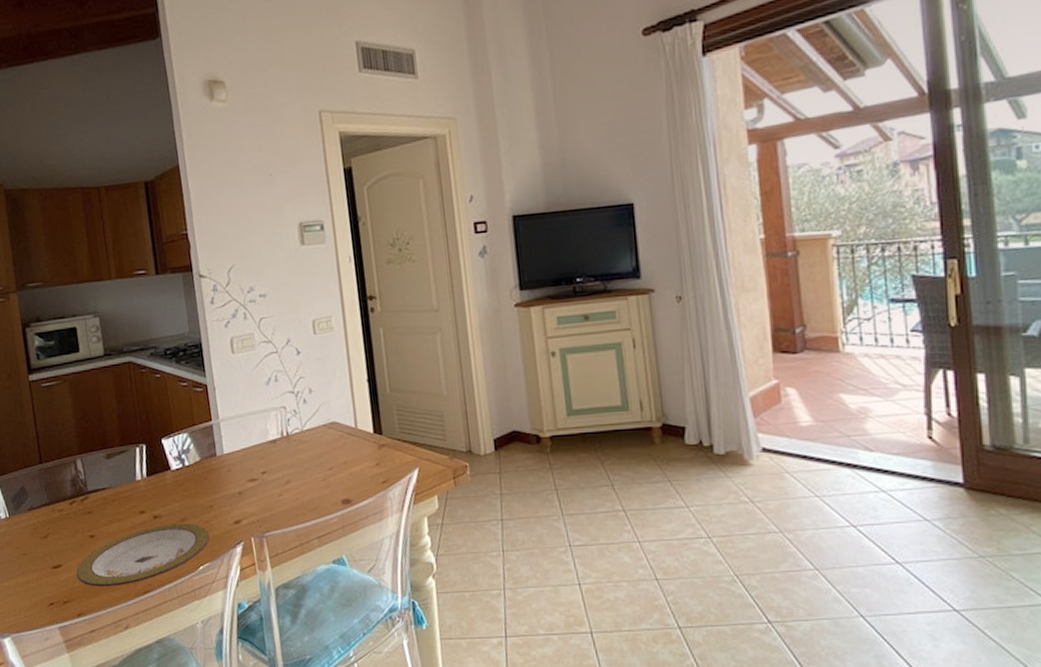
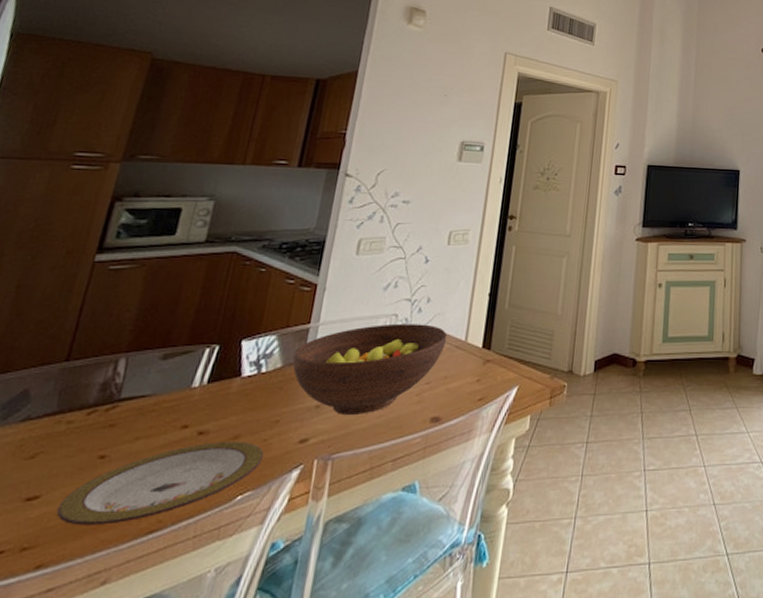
fruit bowl: none [206,414,338,499] -> present [292,323,448,415]

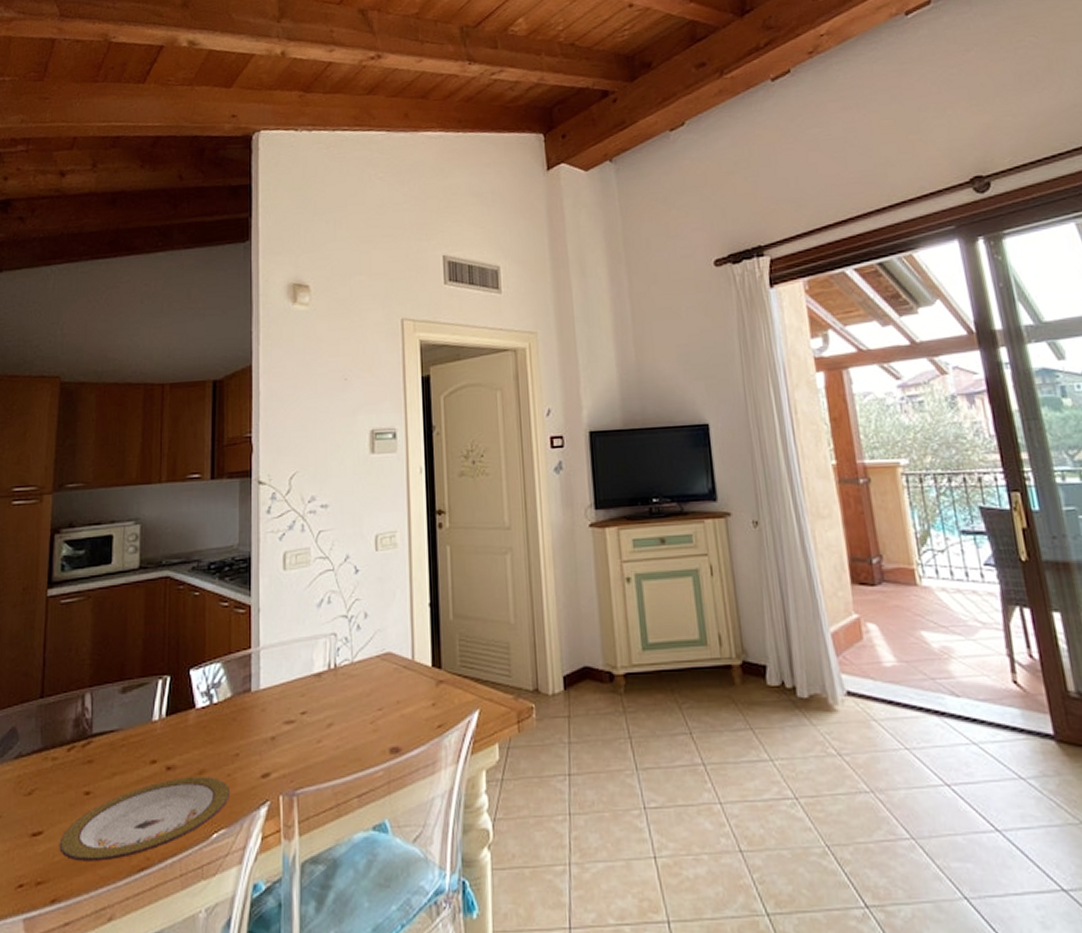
fruit bowl: present [292,323,448,415] -> none [241,642,393,746]

